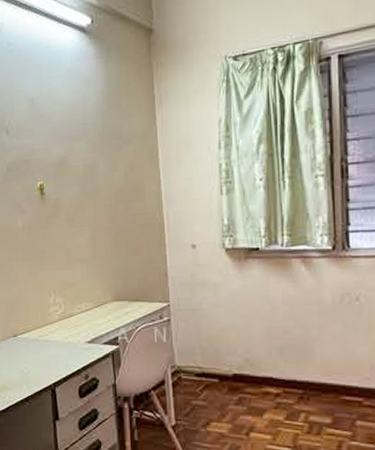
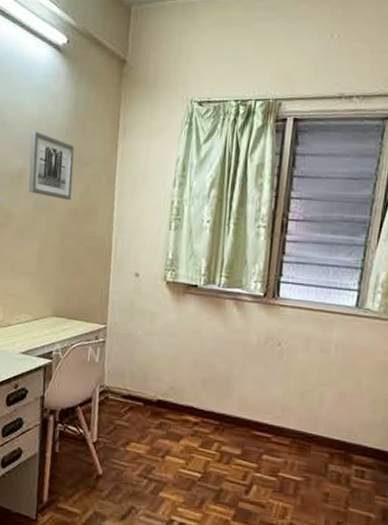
wall art: none [67,116,116,181] -> present [28,131,74,200]

